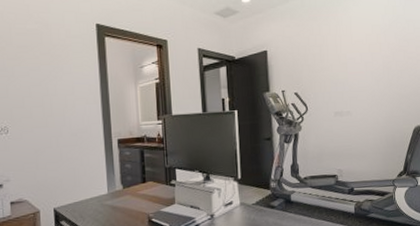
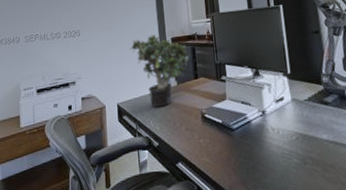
potted plant: none [69,135,137,213] -> present [129,34,189,108]

